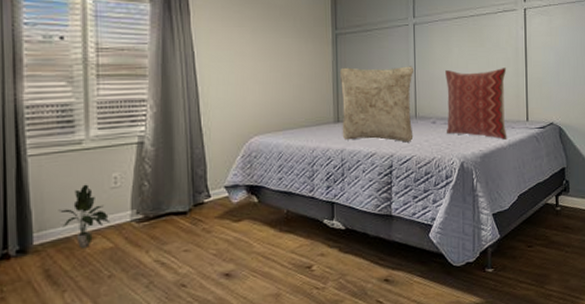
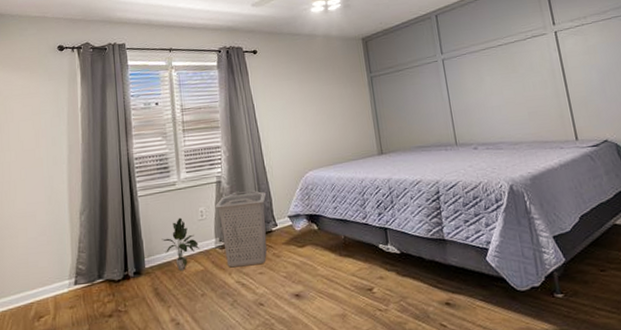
laundry basket: none [134,154,201,245] -> present [215,189,267,268]
pillow: present [340,66,414,143] -> none [378,98,457,171]
pillow: present [445,68,507,141] -> none [480,90,557,162]

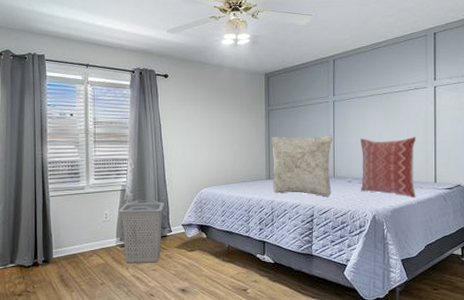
potted plant: present [161,217,200,271] -> none [69,218,103,262]
pillow: none [378,98,457,171] -> present [272,135,332,197]
pillow: none [480,90,557,162] -> present [361,137,417,199]

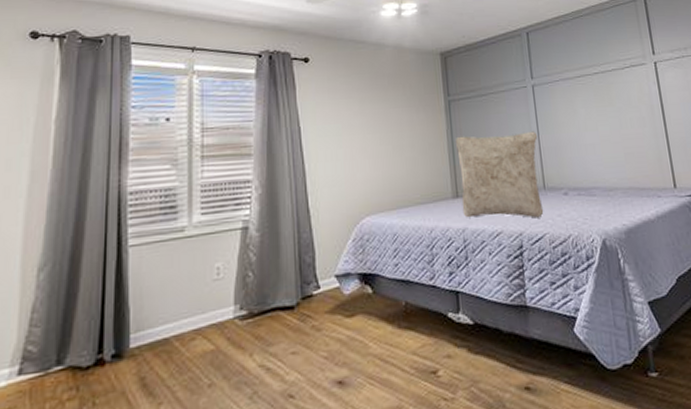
laundry basket: present [118,199,165,263] -> none [237,239,309,346]
pillow: present [361,137,417,199] -> none [573,128,654,212]

